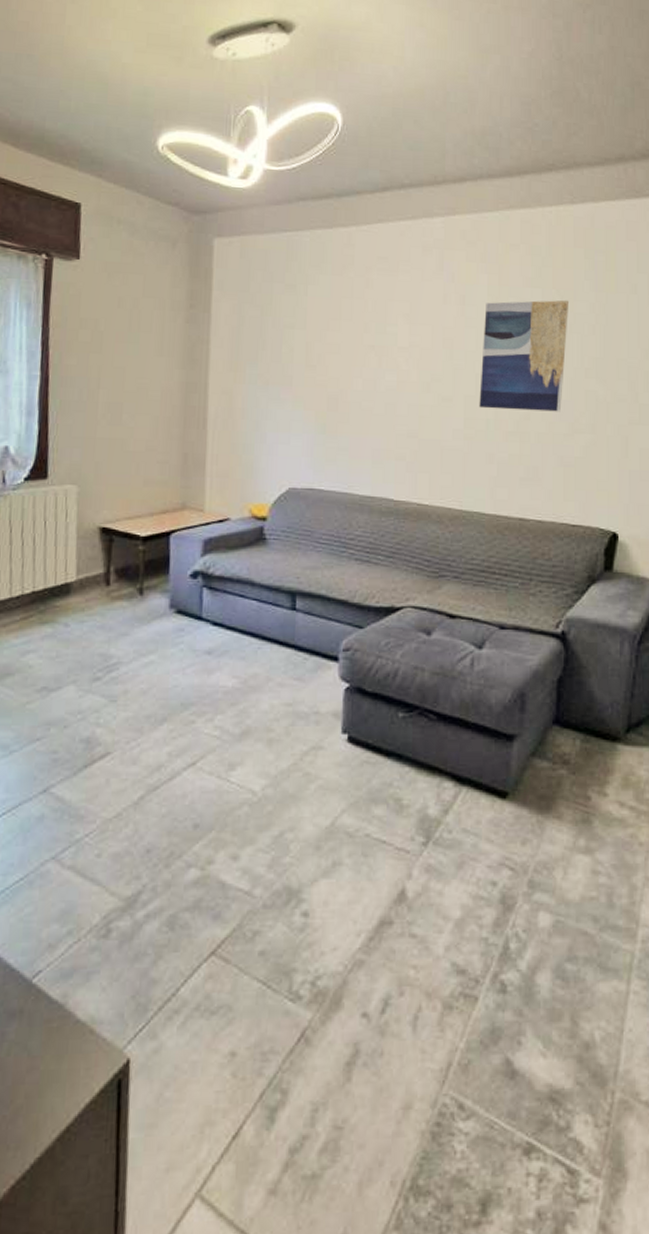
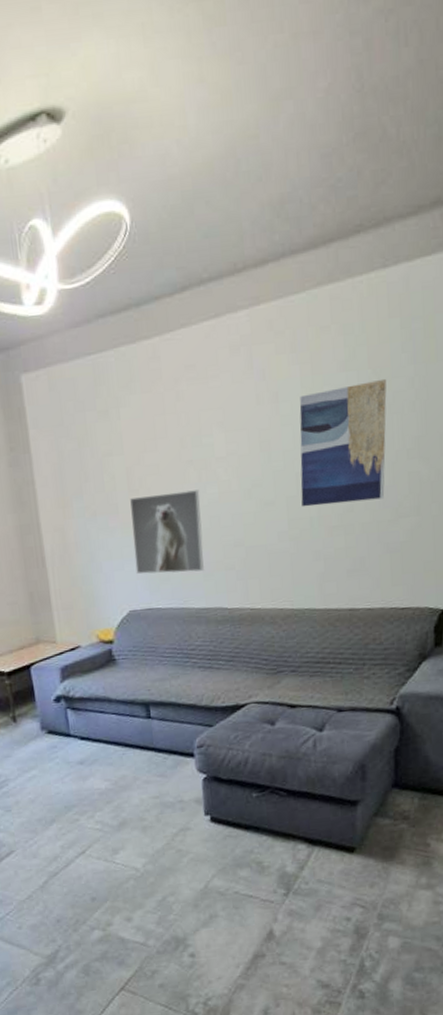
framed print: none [302,373,378,457] -> present [130,490,204,575]

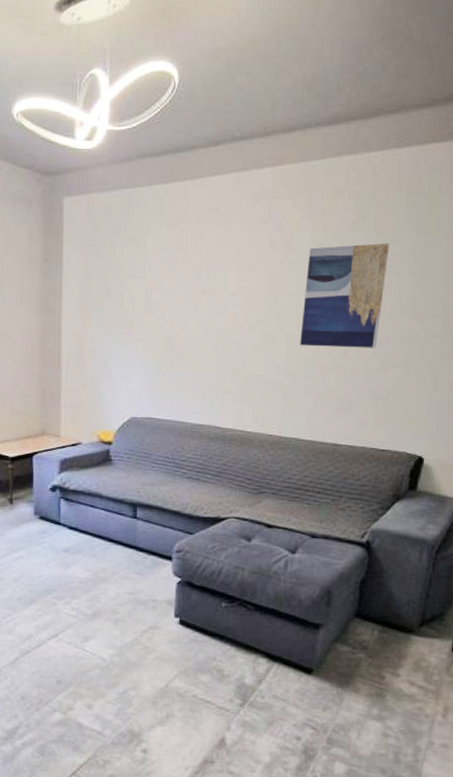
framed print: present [130,490,204,575] -> none [142,316,209,390]

